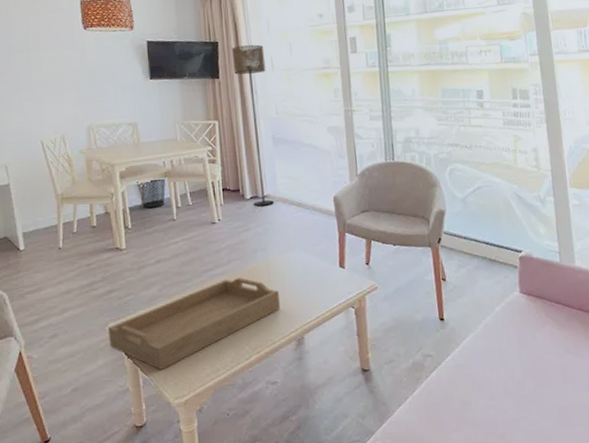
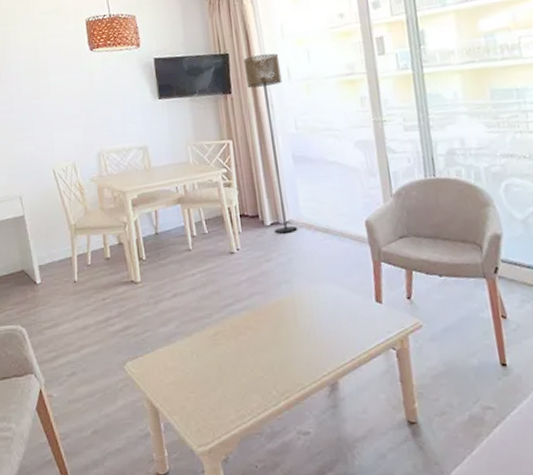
serving tray: present [107,277,280,370] -> none [125,313,310,414]
wastebasket: present [137,177,166,209] -> none [149,203,180,238]

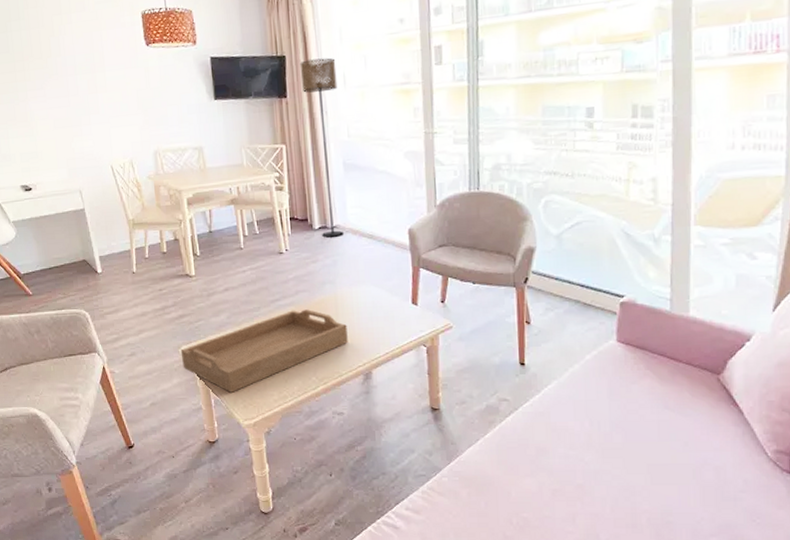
serving tray: none [125,313,310,414] -> present [180,309,348,393]

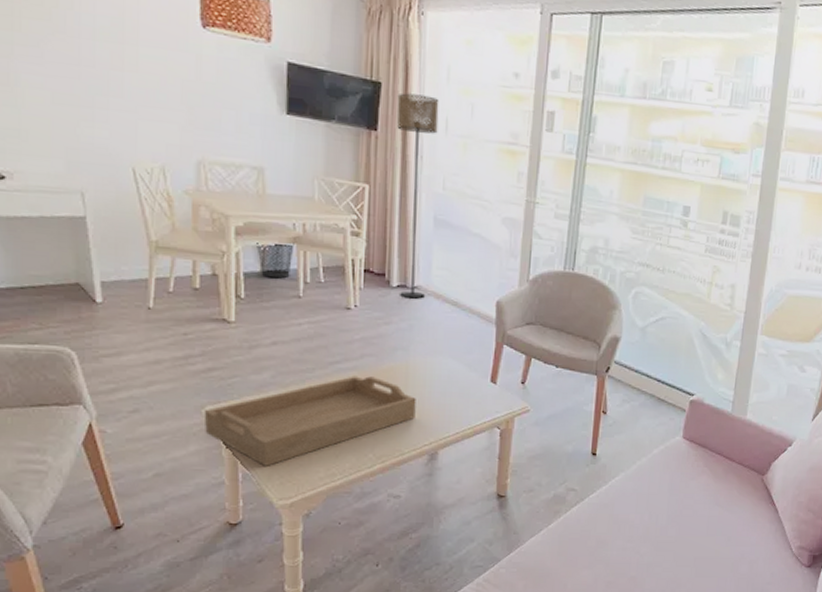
wastebasket: none [204,204,233,236] -> present [256,242,295,279]

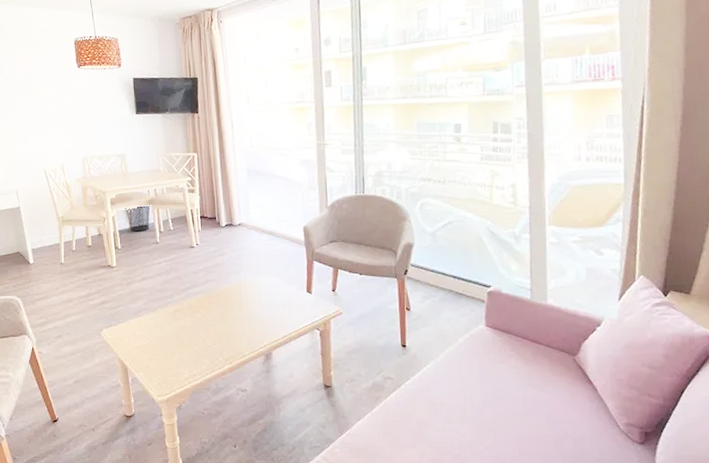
serving tray: present [204,376,416,466] -> none [102,297,251,371]
floor lamp: present [397,93,439,299] -> none [210,79,248,234]

